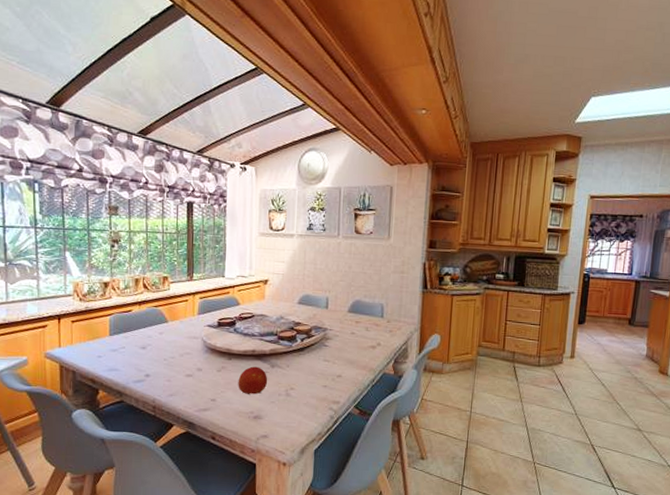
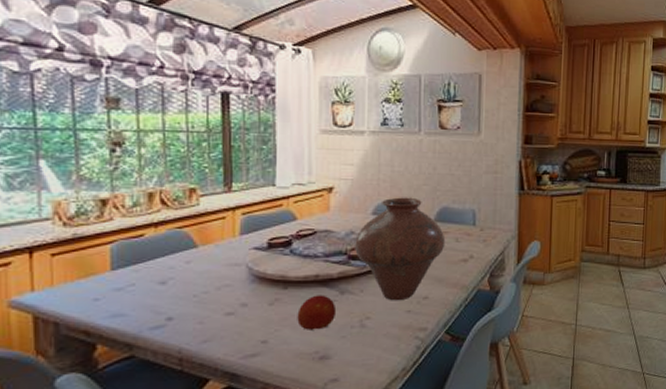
vase: none [283,290,357,377] -> present [355,197,446,301]

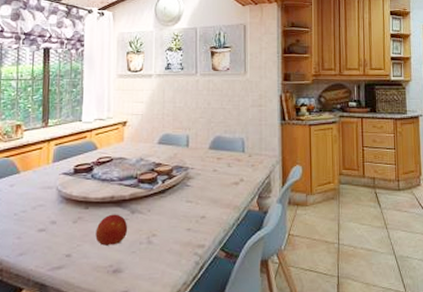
vase: present [355,197,446,301] -> none [144,128,219,220]

